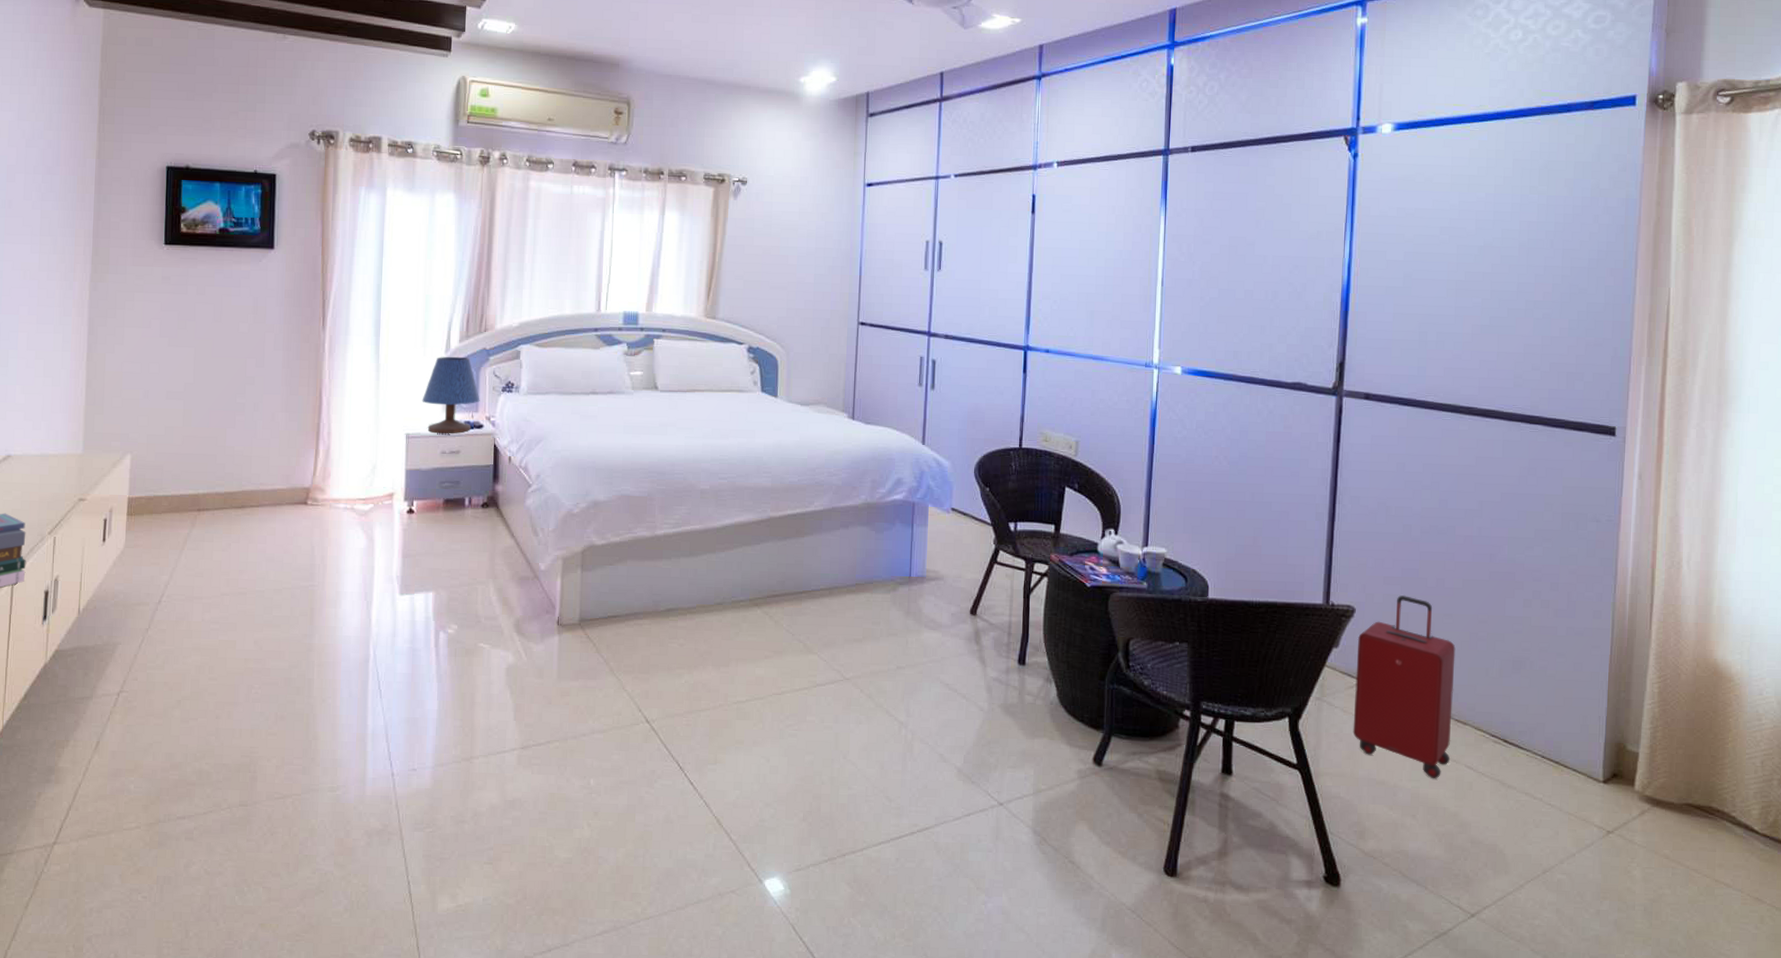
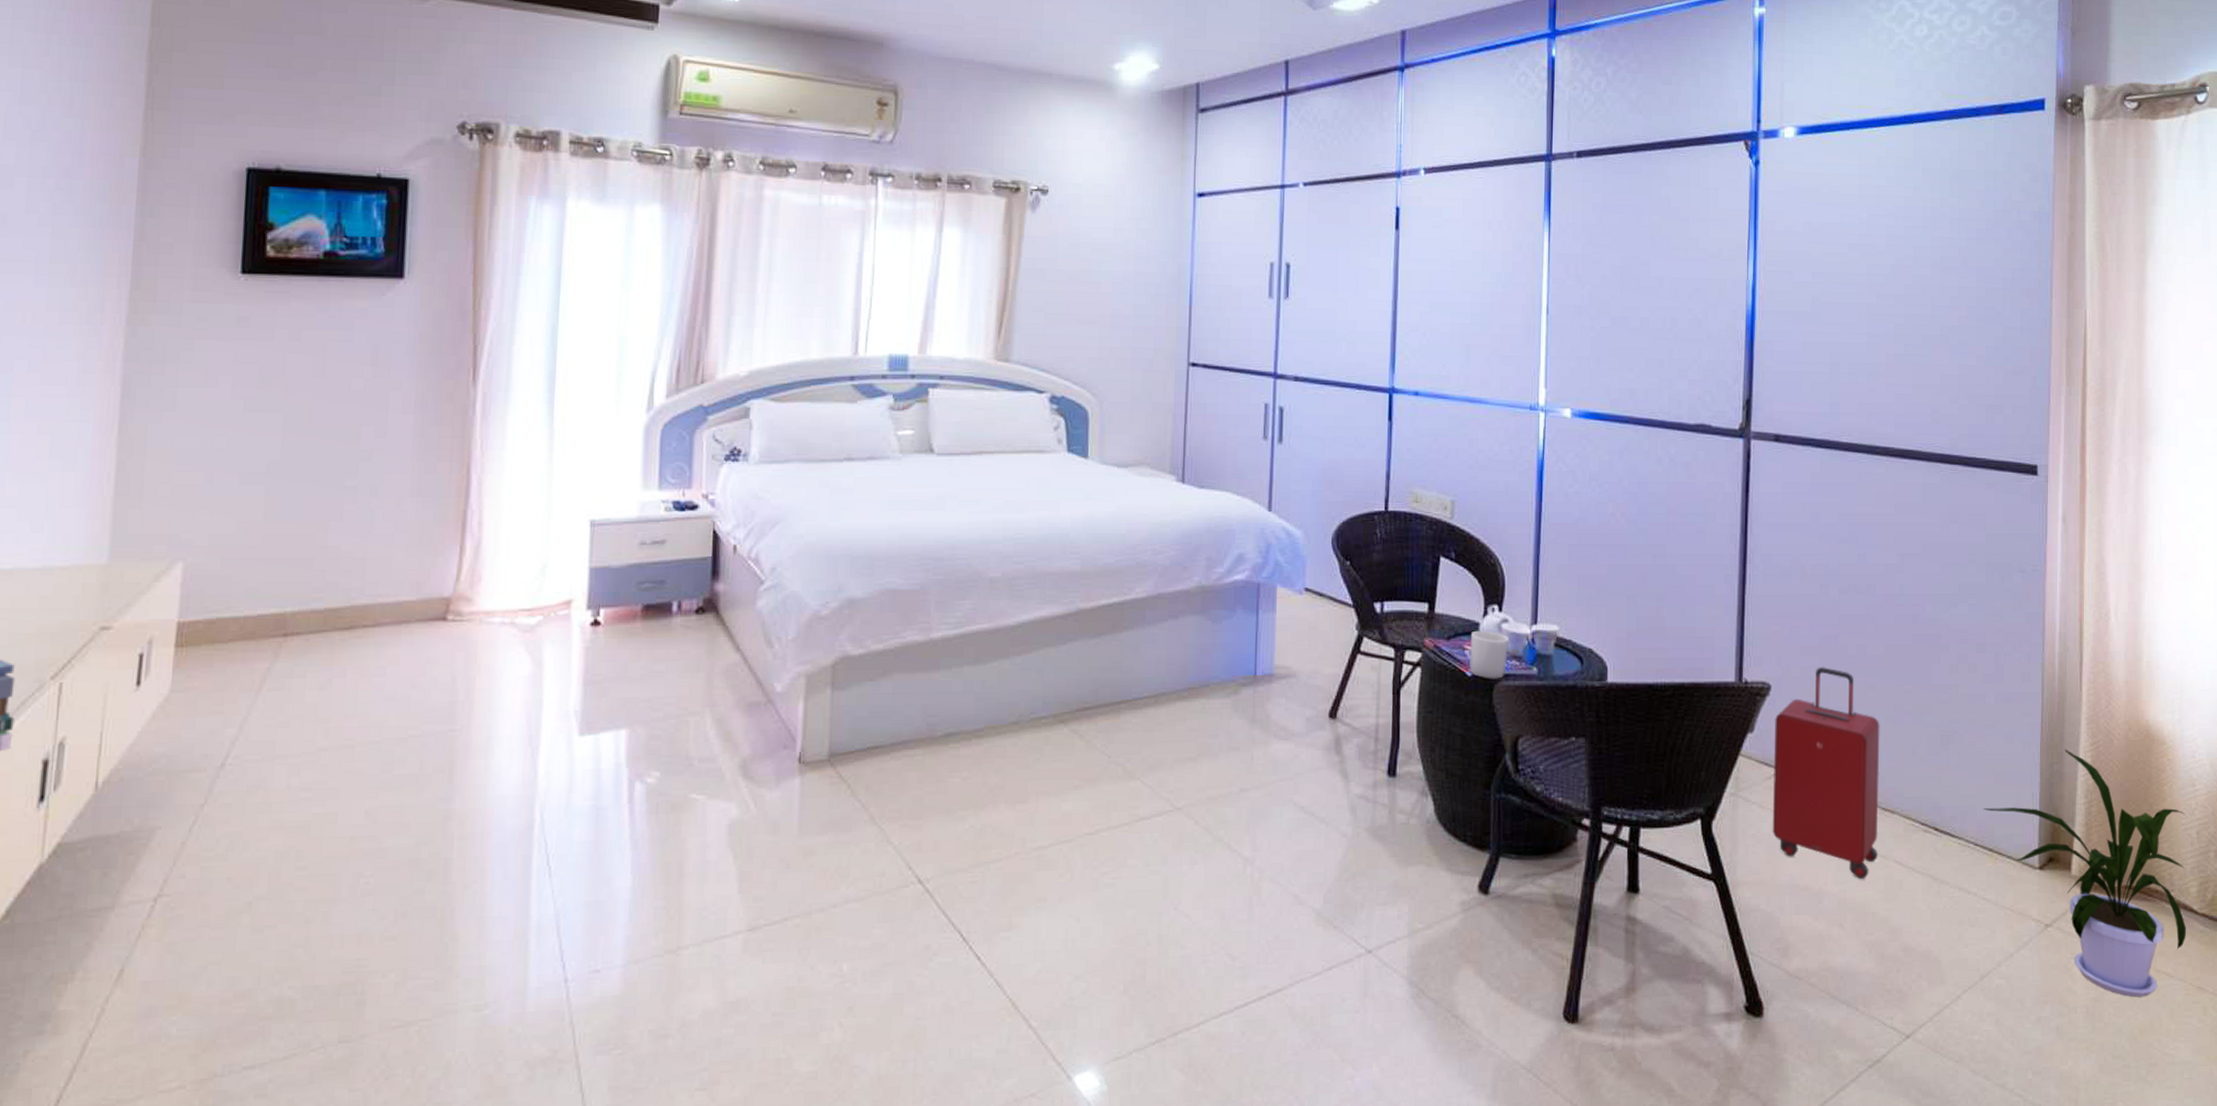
table lamp: present [422,356,480,433] -> none [613,416,695,517]
mug: none [1089,549,1124,591] -> present [1469,630,1510,679]
house plant: none [1550,680,1750,902] -> present [1983,749,2187,998]

